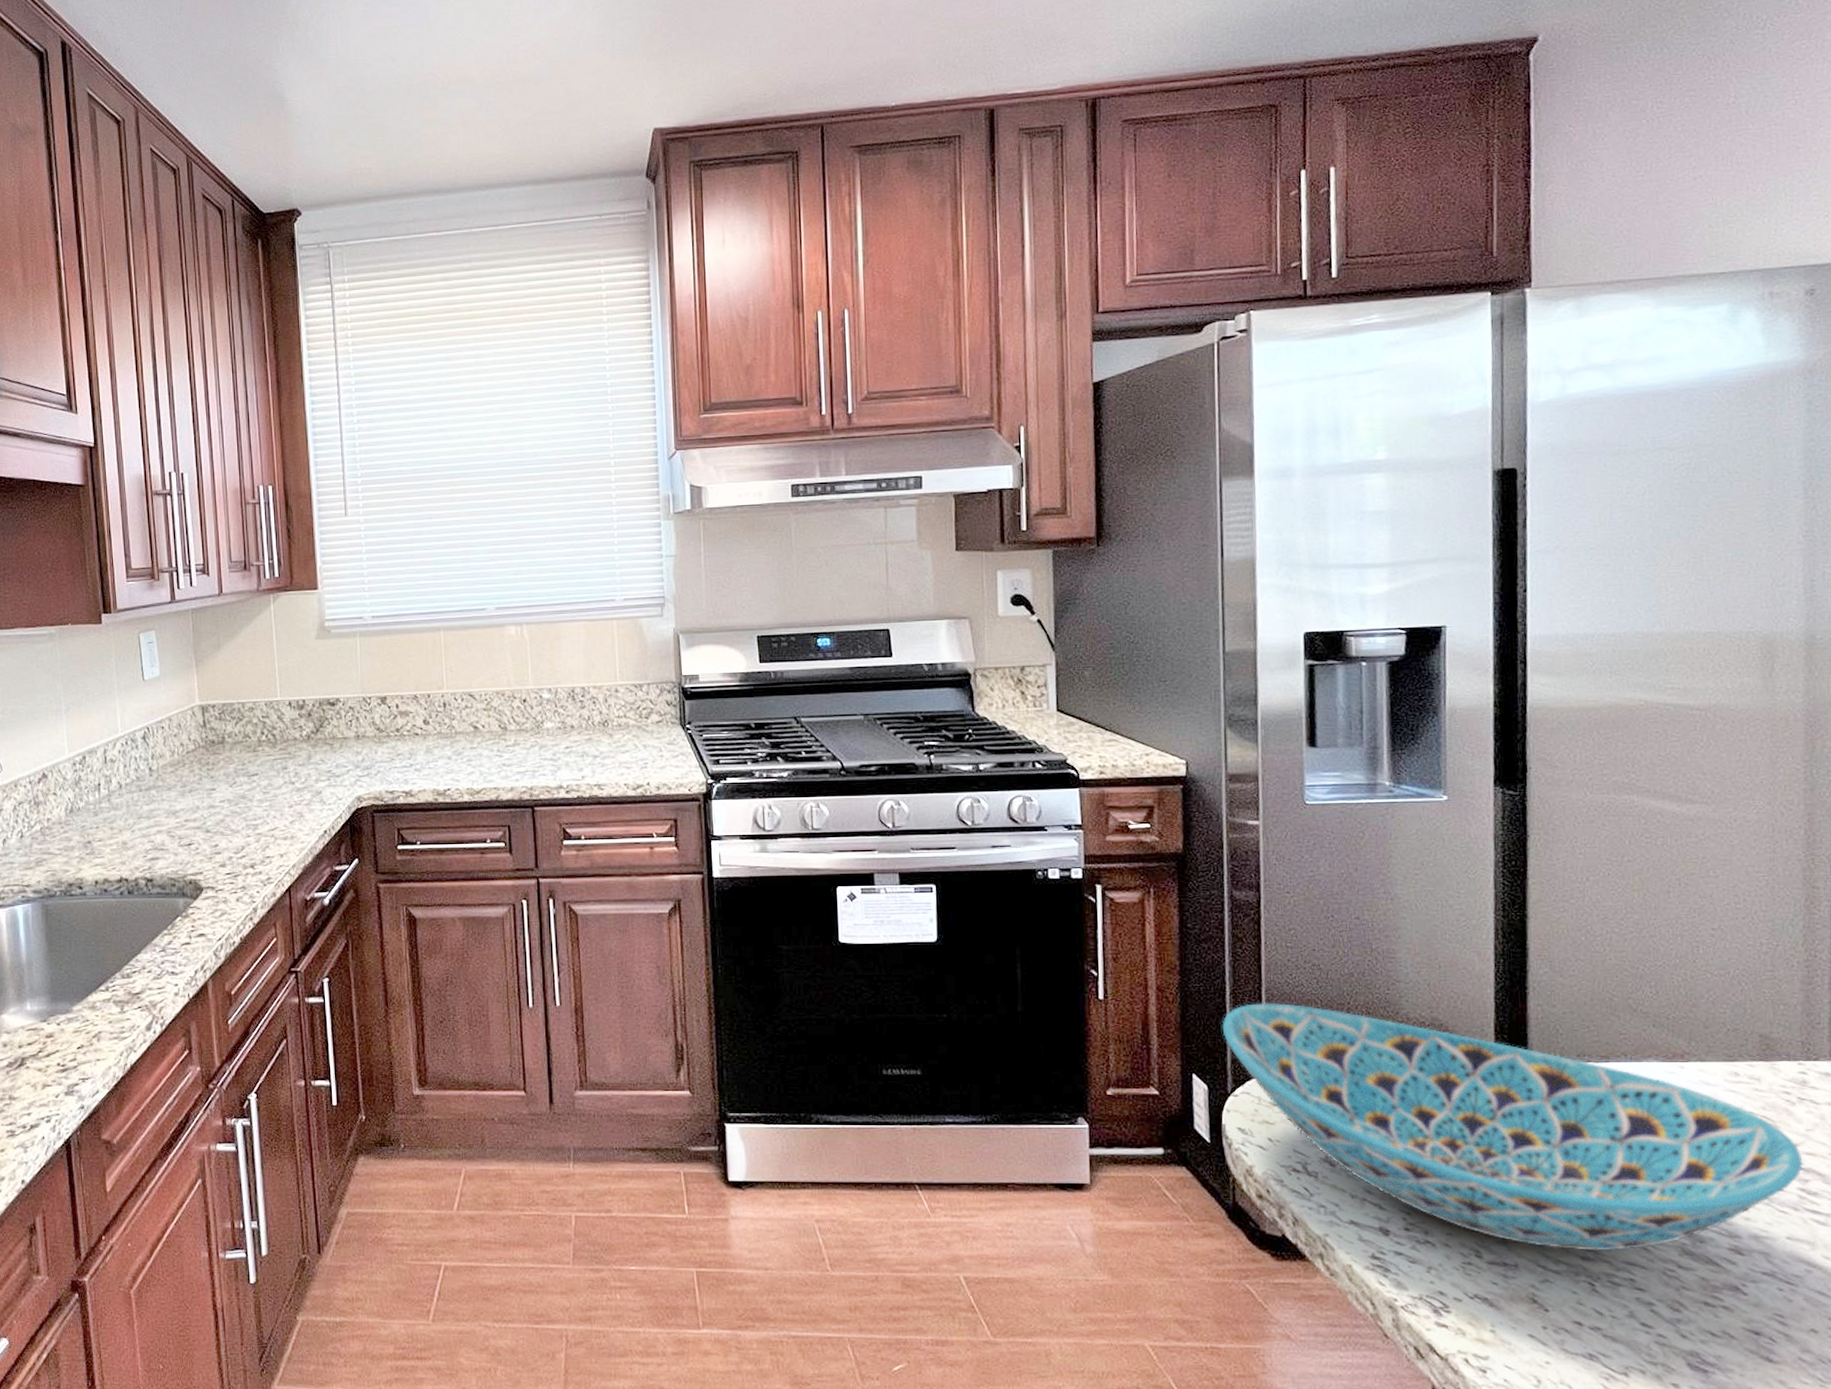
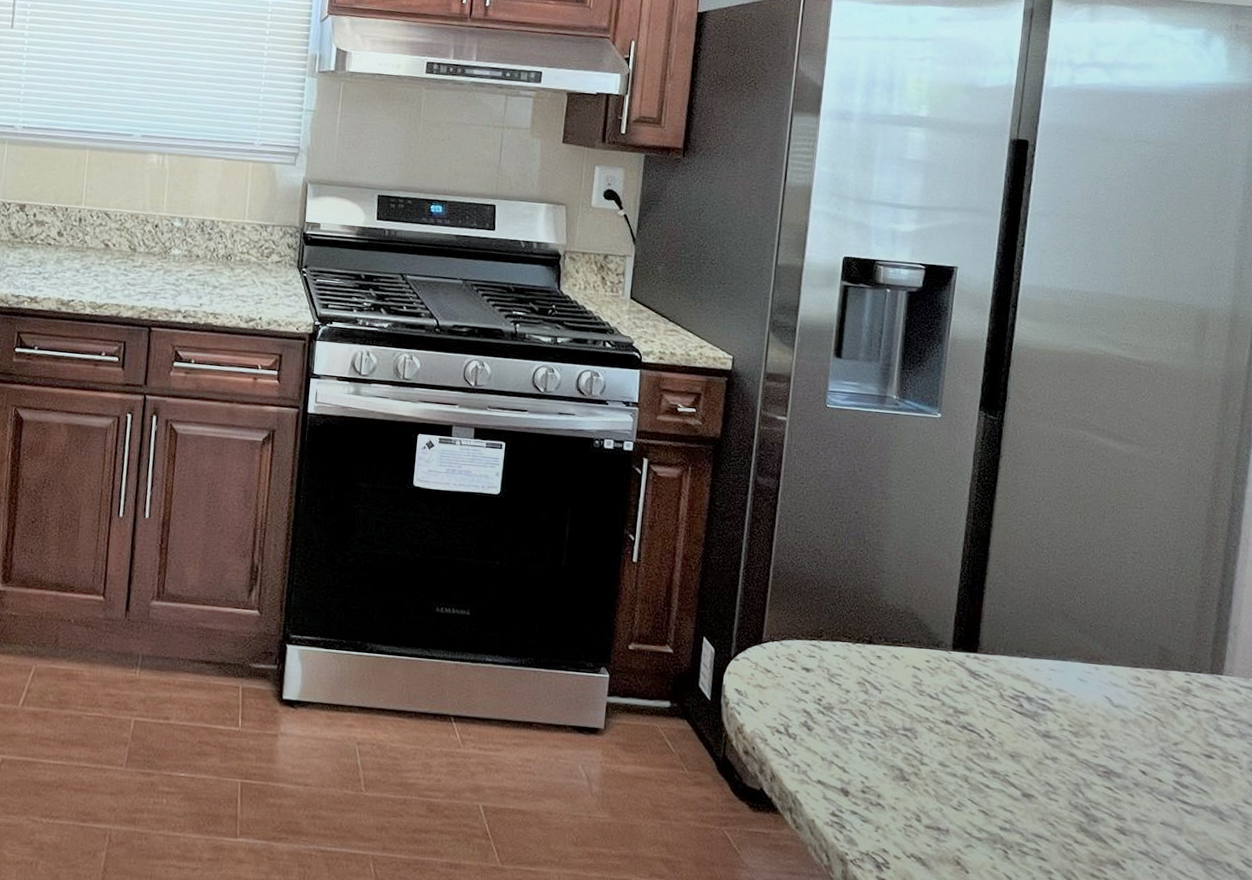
bowl: present [1222,1003,1803,1252] -> none [733,579,1181,825]

